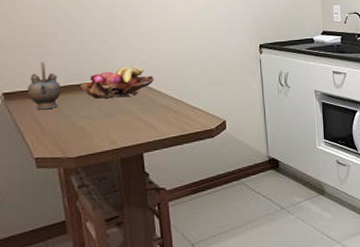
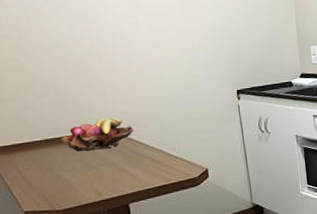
teapot: present [27,61,61,110] -> none [9,115,43,165]

